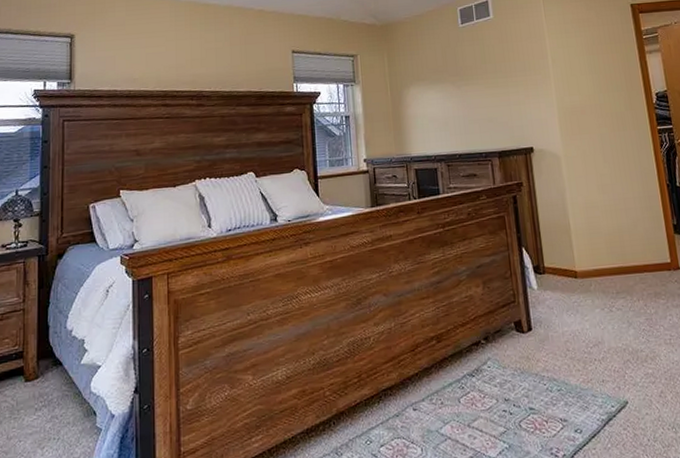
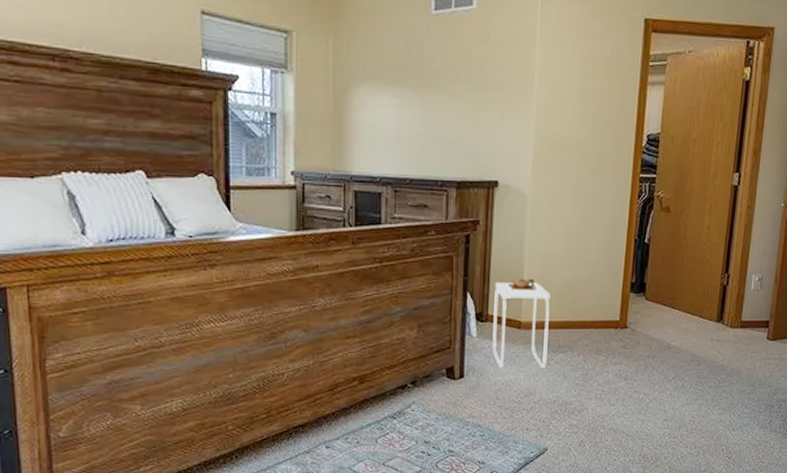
side table: none [546,229,609,318] -> present [492,279,551,368]

